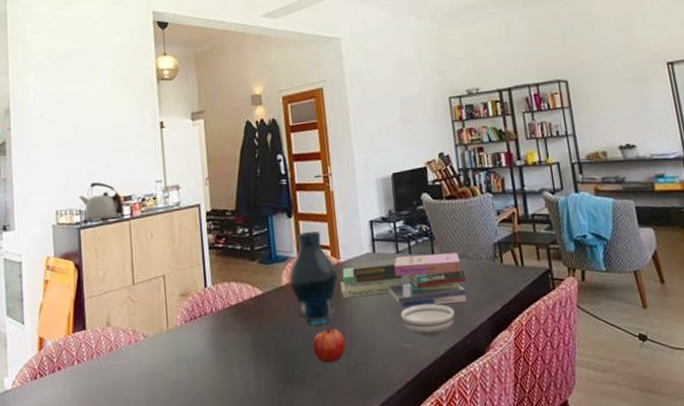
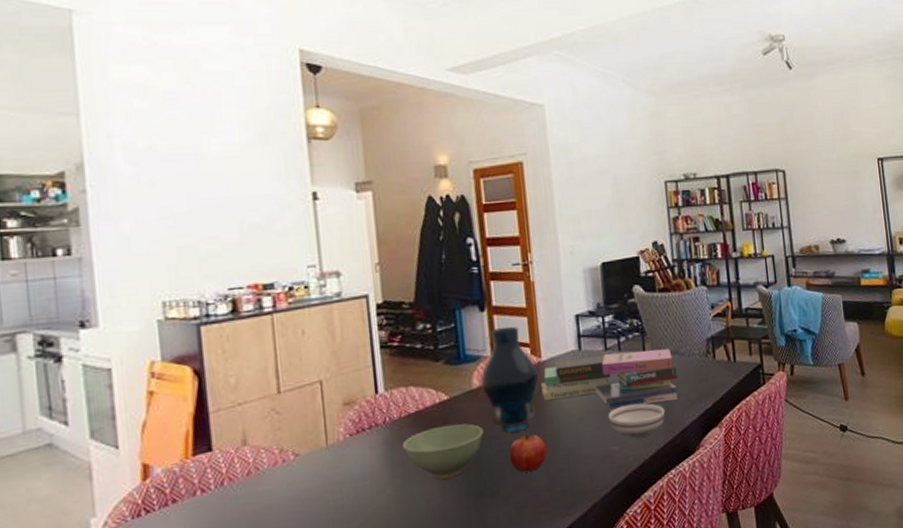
kettle: present [79,182,124,222] -> none [197,265,264,316]
bowl: none [225,316,291,365] -> present [402,424,483,480]

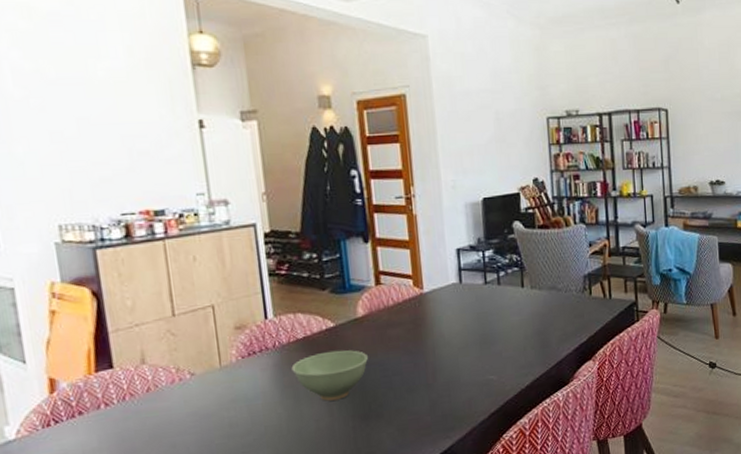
vase: present [480,326,539,433] -> none [365,258,421,360]
fruit: present [508,434,547,473] -> none [392,361,428,397]
books: present [541,355,611,401] -> none [423,288,490,331]
books: present [595,348,679,409] -> none [474,284,555,340]
bowl: present [608,403,666,437] -> none [486,336,542,368]

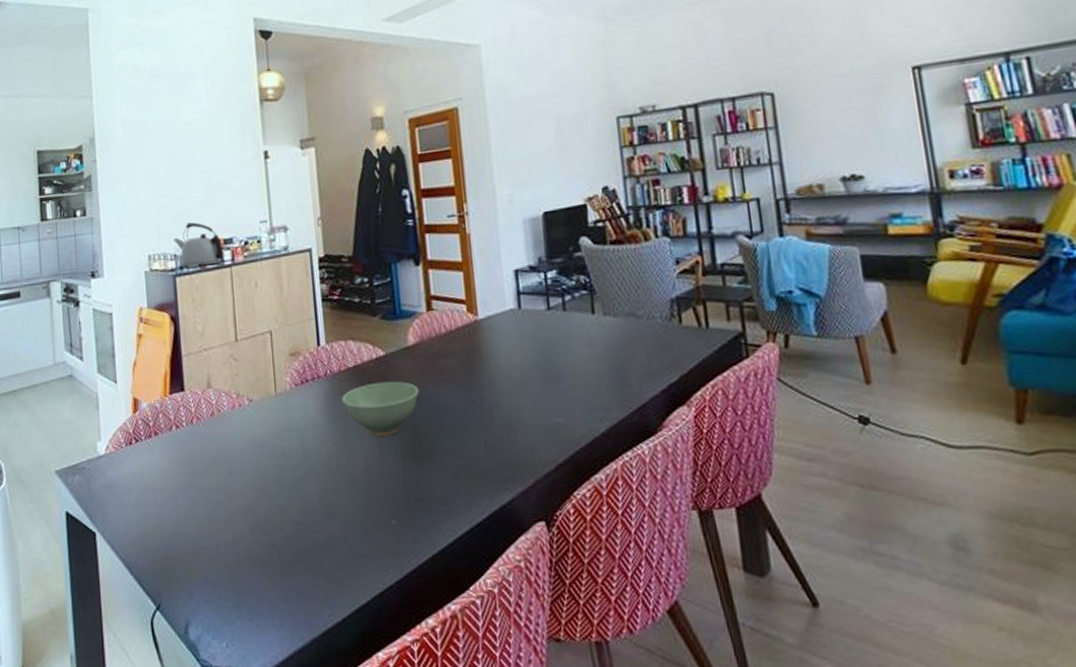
kettle: none [90,191,155,240] -> present [173,222,224,268]

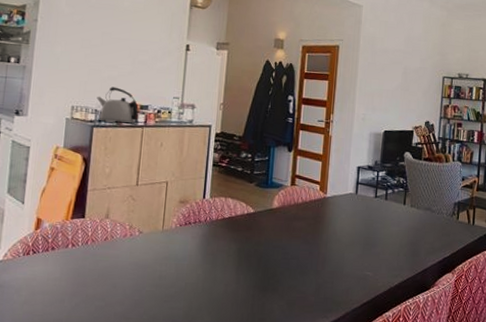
bowl: present [341,381,419,437] -> none [215,231,275,271]

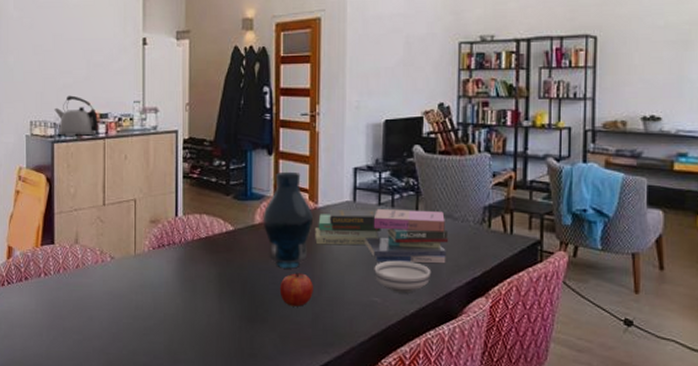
vase: none [279,166,323,247] -> present [263,171,314,269]
fruit: none [289,250,319,279] -> present [279,273,313,307]
books: none [322,198,376,229] -> present [315,208,381,245]
books: none [362,201,428,246] -> present [364,209,449,264]
bowl: none [368,242,413,269] -> present [374,260,431,293]

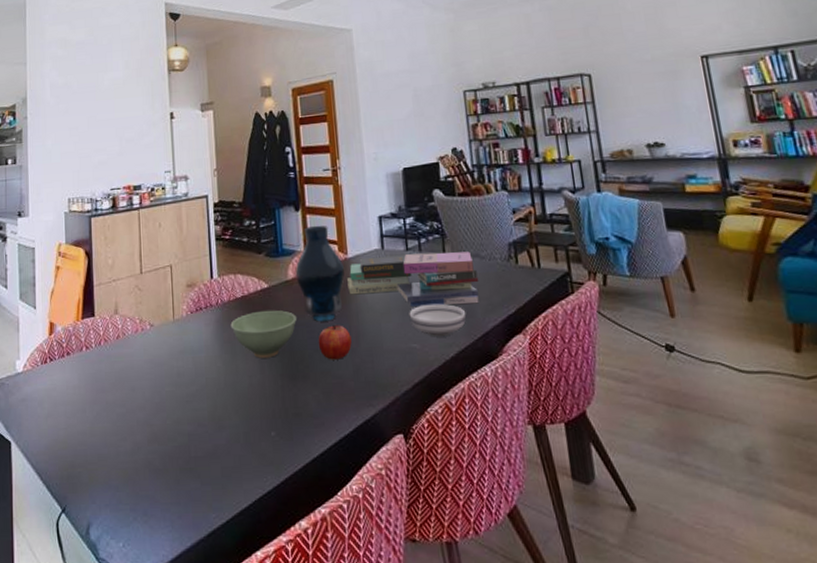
kettle: present [54,95,99,136] -> none [90,171,133,210]
bowl: none [192,252,260,299] -> present [230,310,296,358]

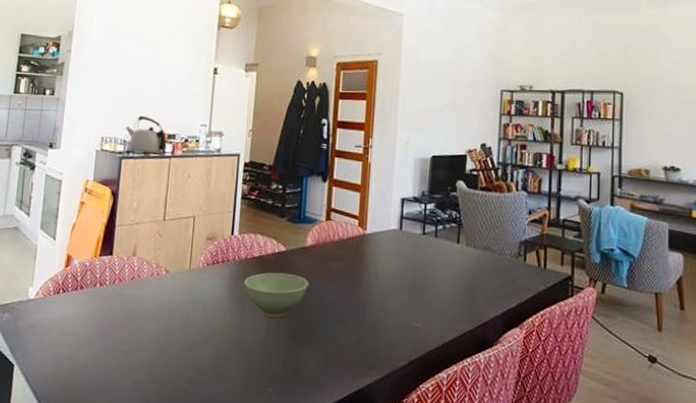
kettle: none [90,171,133,210] -> present [125,115,166,154]
vase: present [295,225,345,322] -> none [313,198,362,291]
fruit: present [318,325,352,360] -> none [325,295,358,329]
books: present [347,255,412,295] -> none [362,235,425,271]
books: present [396,251,479,307] -> none [408,238,487,294]
bowl: present [409,303,466,337] -> none [416,288,470,321]

